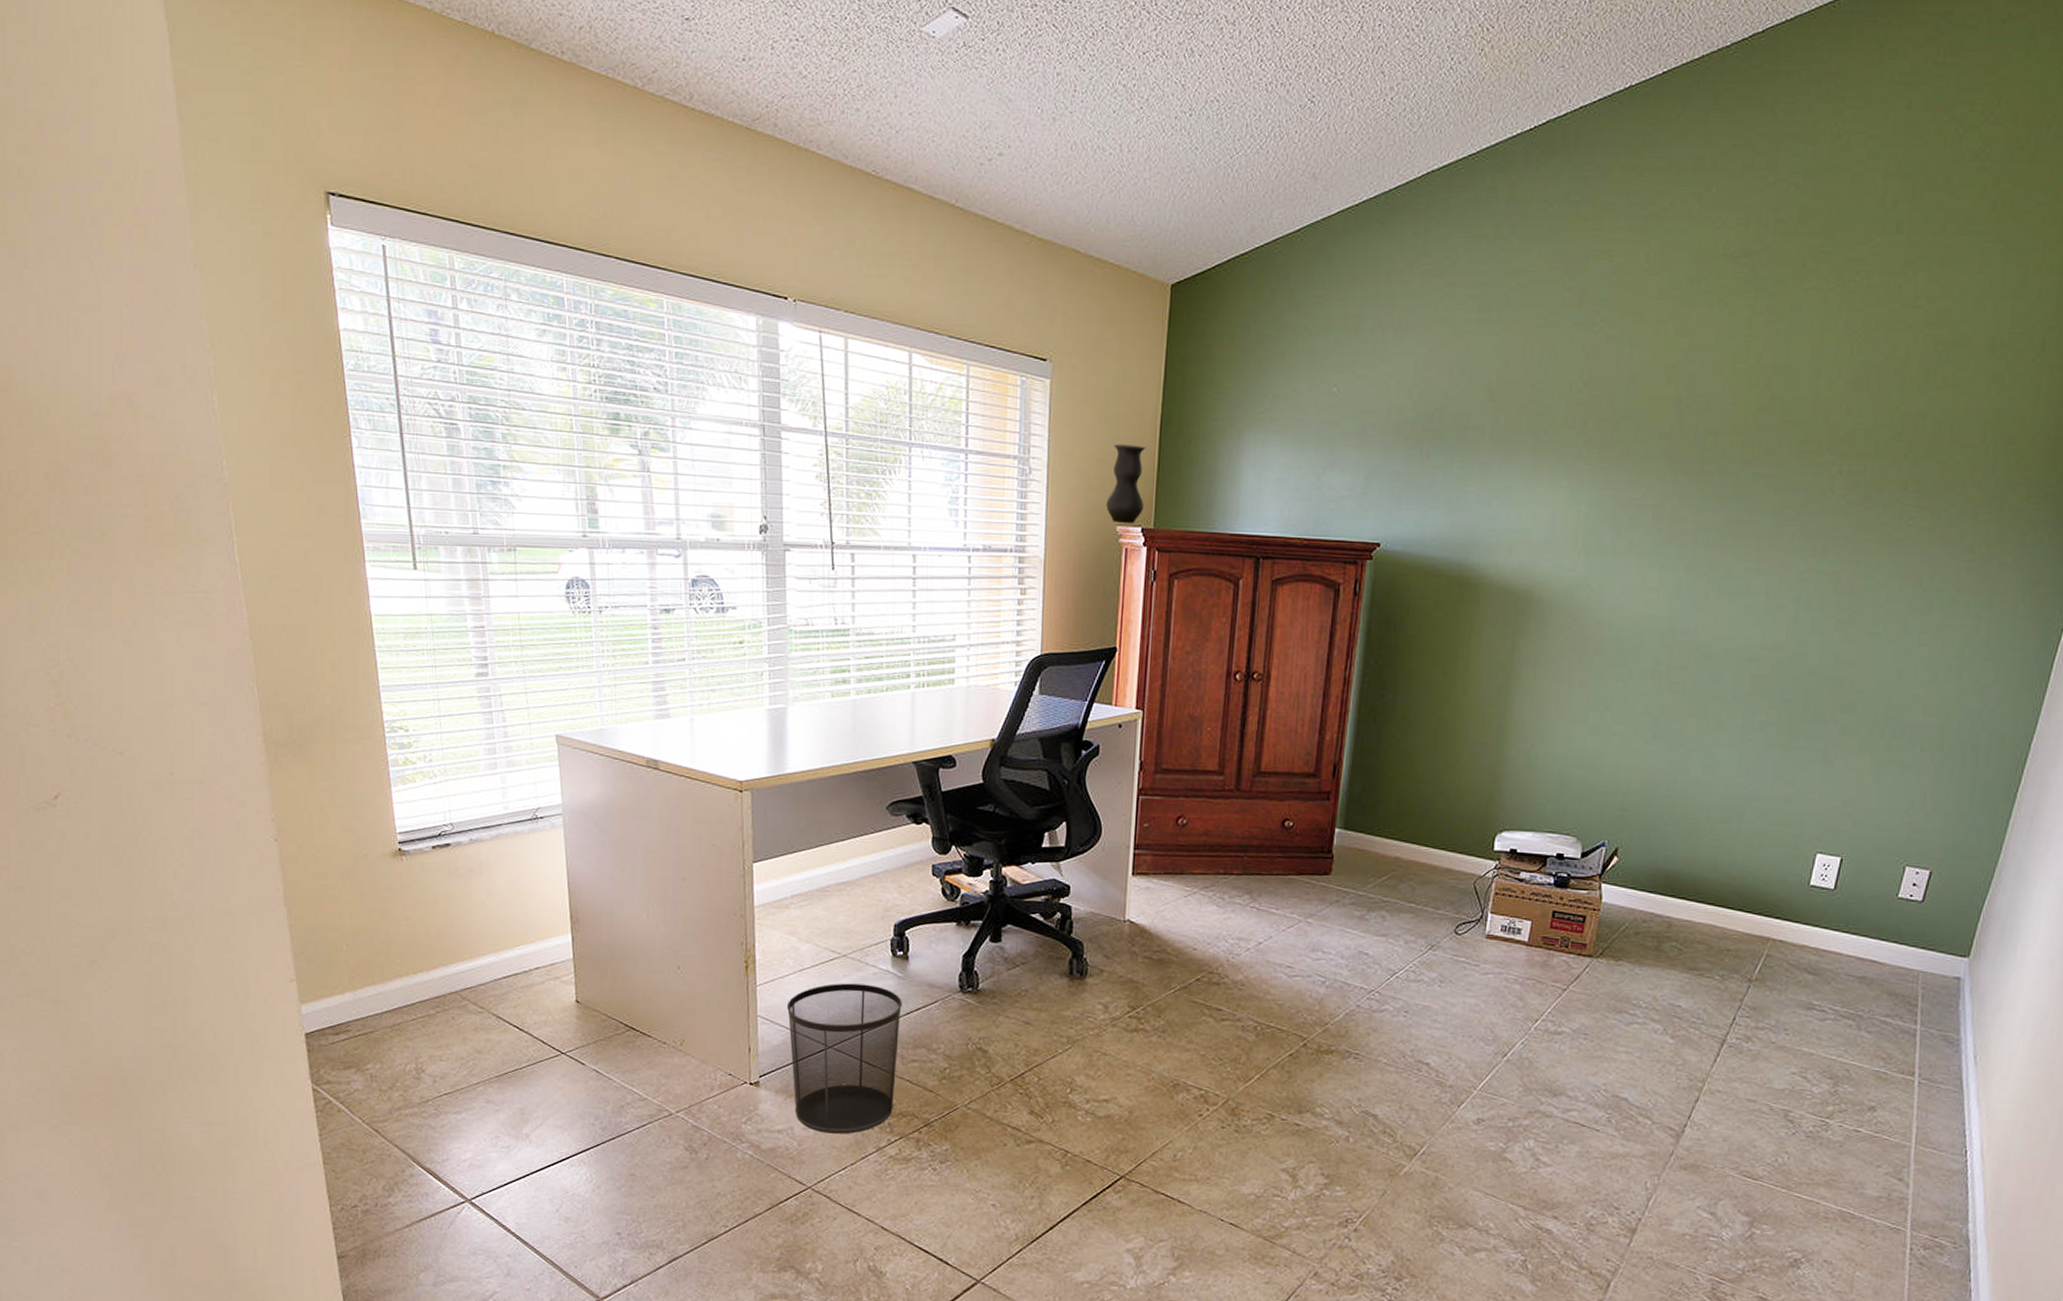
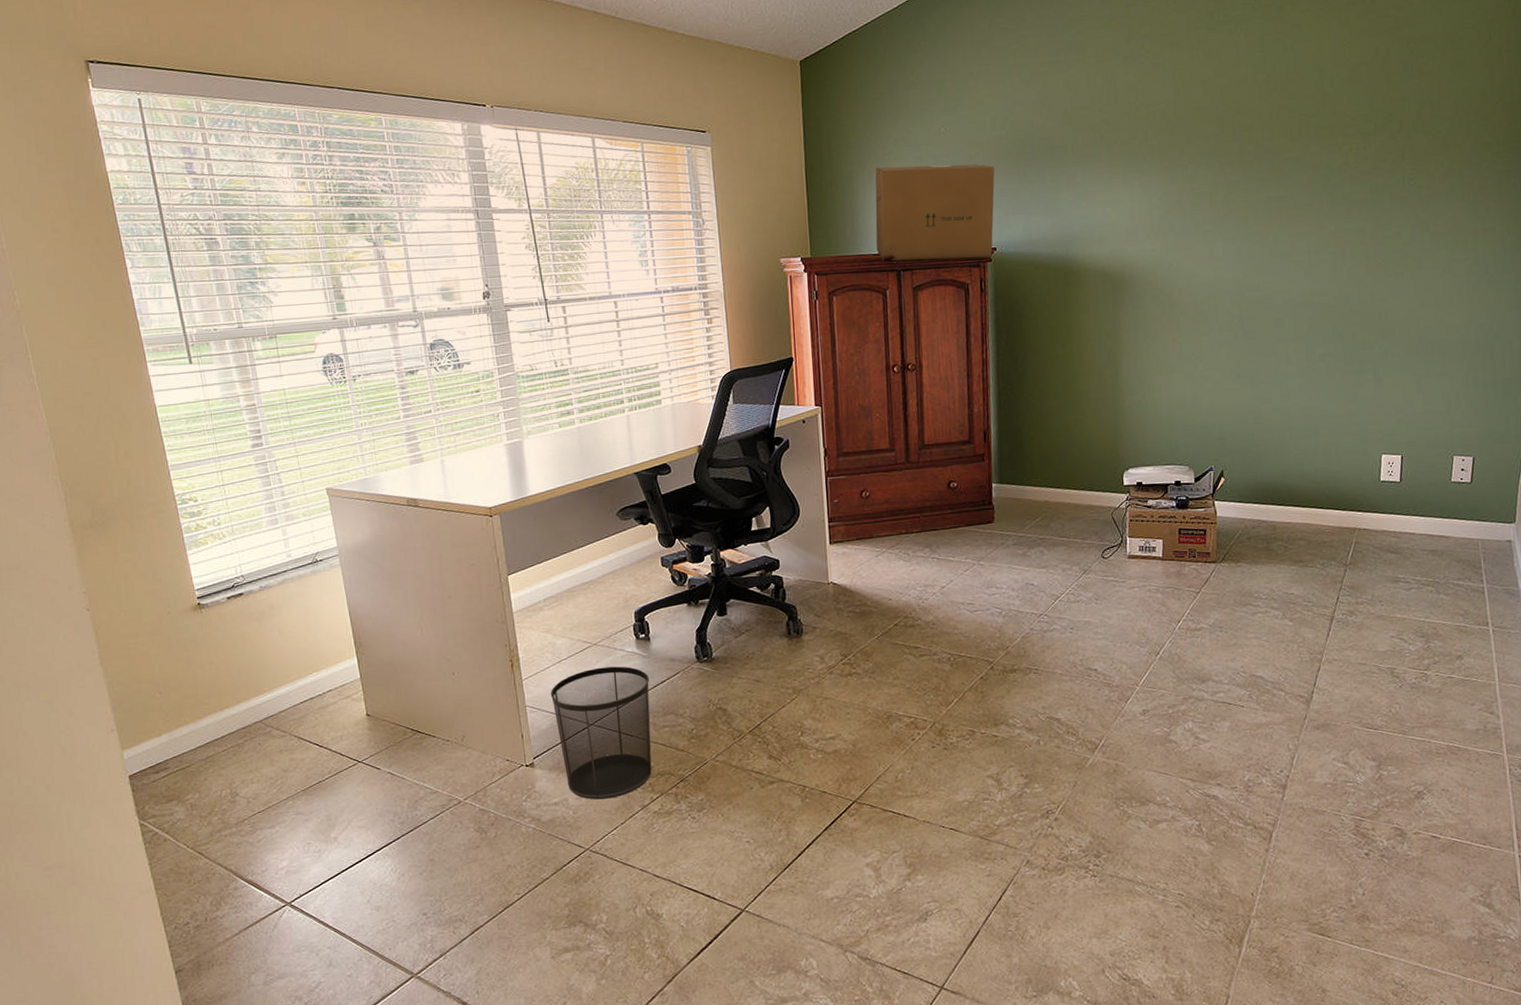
vase: present [1106,444,1146,525] -> none [769,191,800,256]
box: none [1233,427,1392,555] -> present [875,164,995,262]

